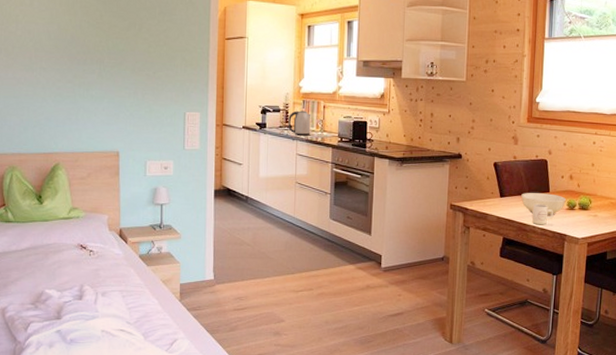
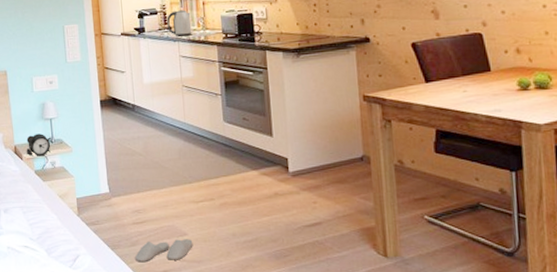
alarm clock: none [132,218,161,241] -> present [26,134,52,156]
slippers: none [231,325,289,347] -> present [134,239,193,263]
bowl: present [521,193,566,215] -> none [453,73,515,99]
mug: present [531,203,554,225] -> none [470,86,501,112]

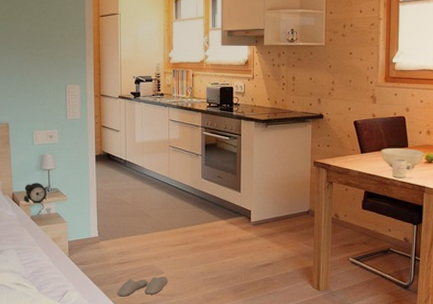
kettle: present [167,10,192,37] -> none [160,79,181,103]
bowl: none [453,73,515,99] -> present [381,148,424,169]
mug: none [470,86,501,112] -> present [391,158,413,178]

